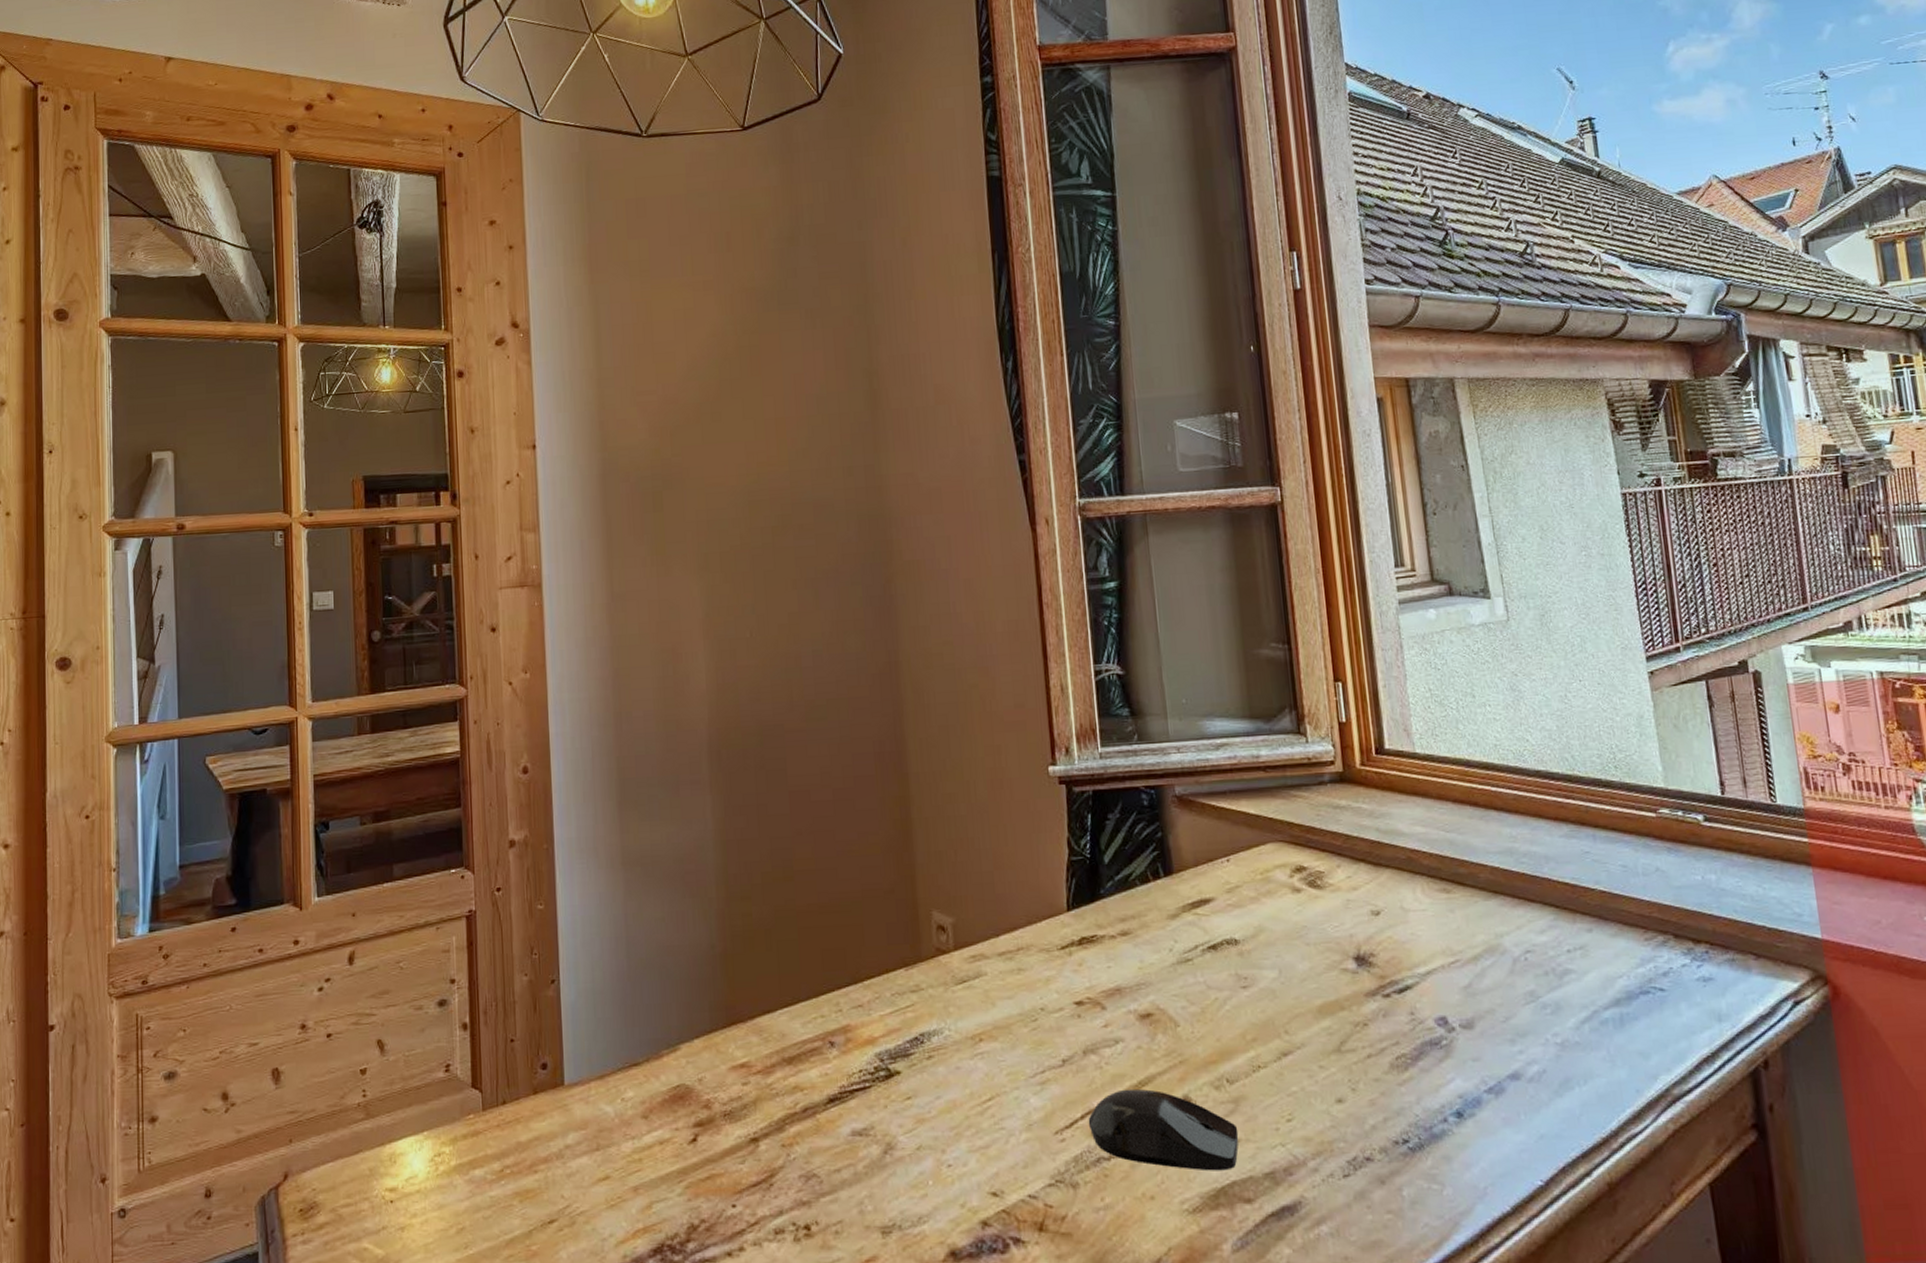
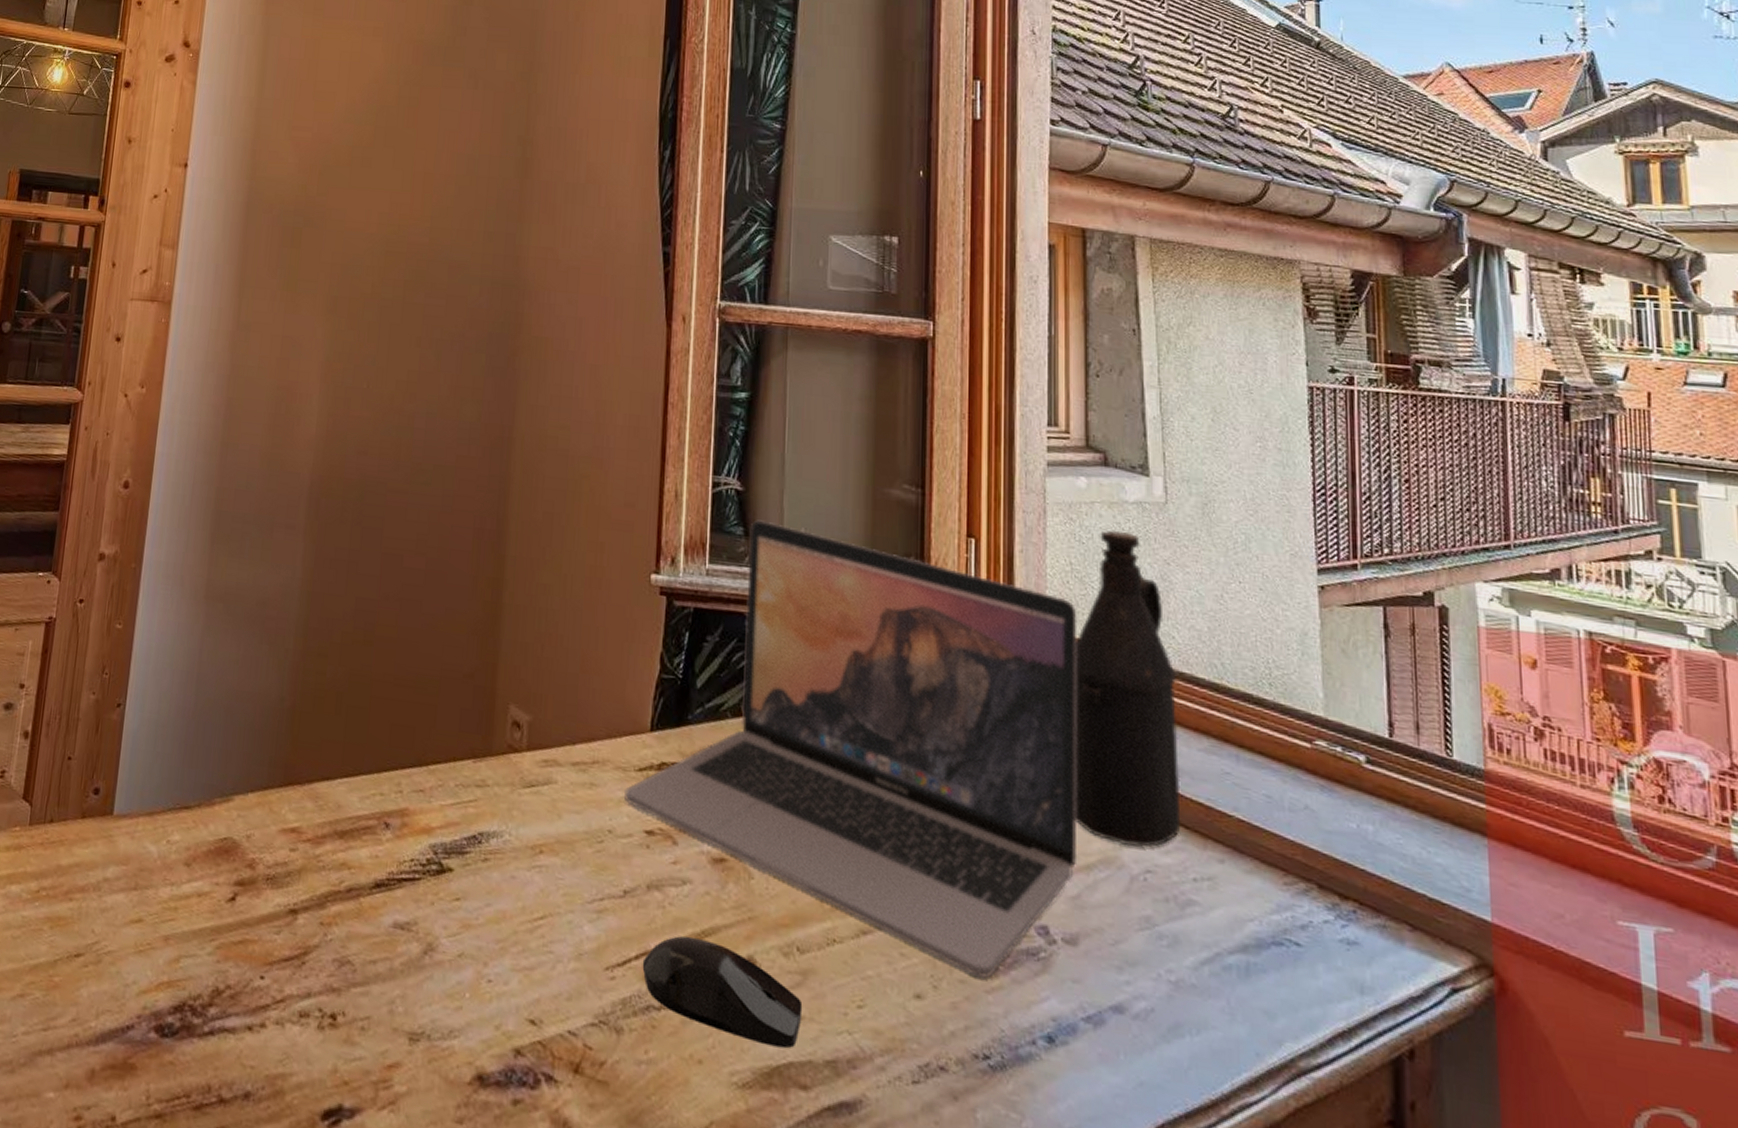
laptop: none [1050,698,1464,1074] -> present [623,519,1078,979]
bottle: none [1442,653,1551,933] -> present [1074,531,1181,847]

